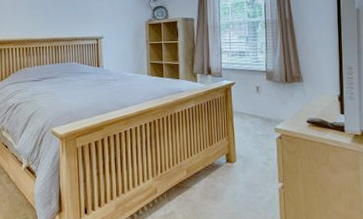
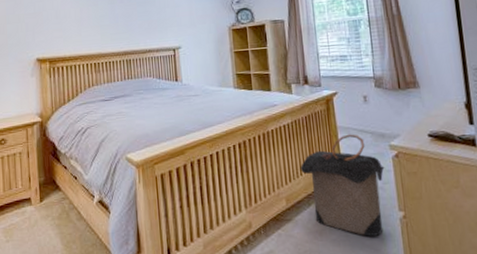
laundry hamper: none [200,118,270,202] -> present [300,134,385,236]

